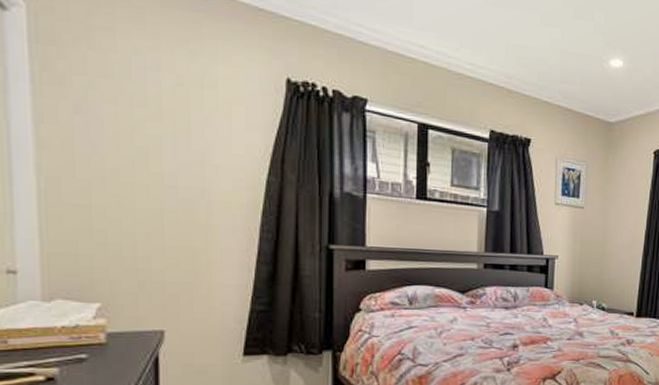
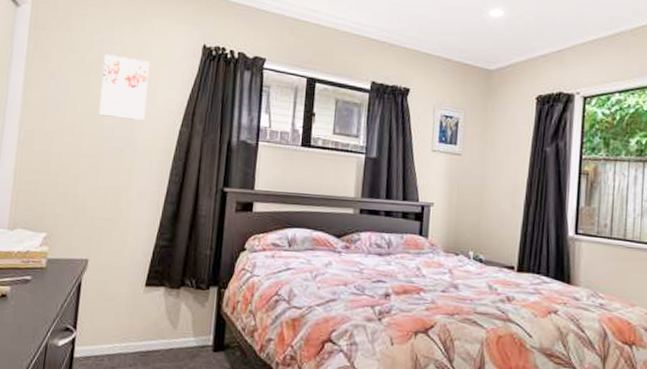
wall art: none [151,83,219,167] -> present [99,54,150,120]

